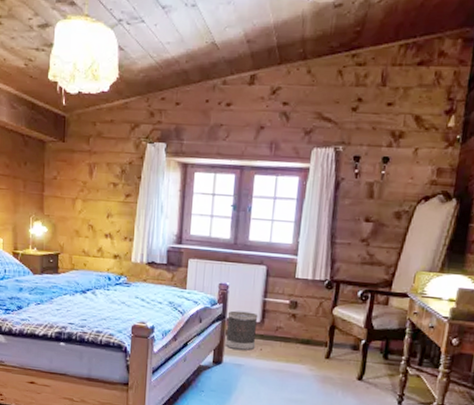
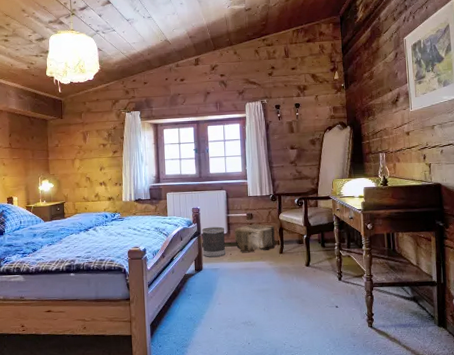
pouf: none [269,315,324,353] -> present [234,224,276,253]

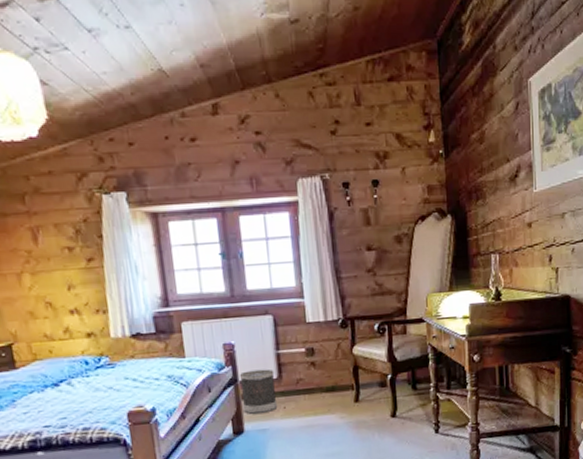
pouf: present [234,224,276,253] -> none [288,362,349,404]

